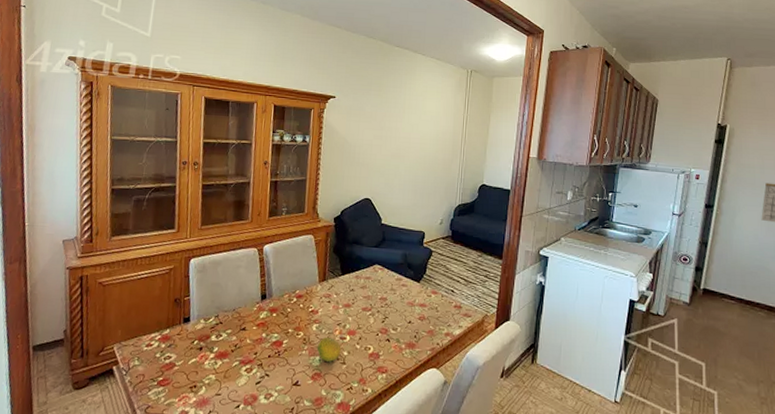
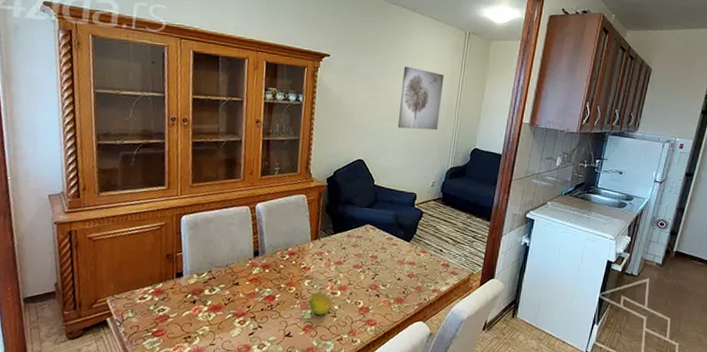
wall art: none [403,105,448,167] -> present [397,66,444,131]

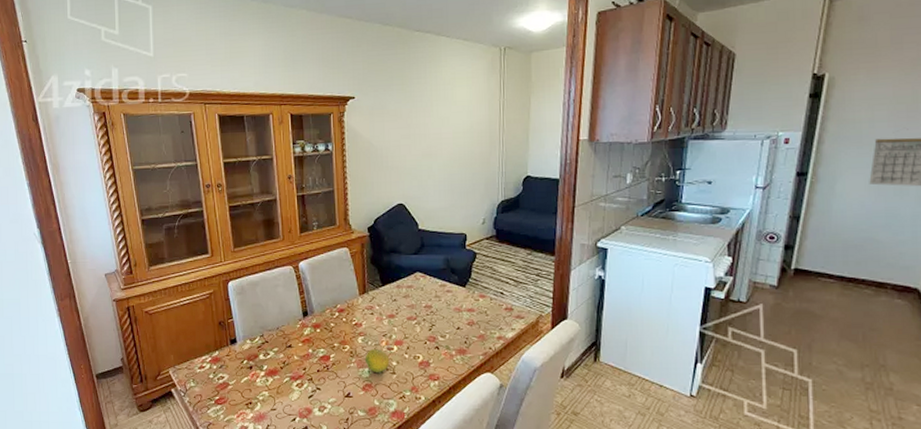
wall art: present [397,66,444,131] -> none [435,96,482,165]

